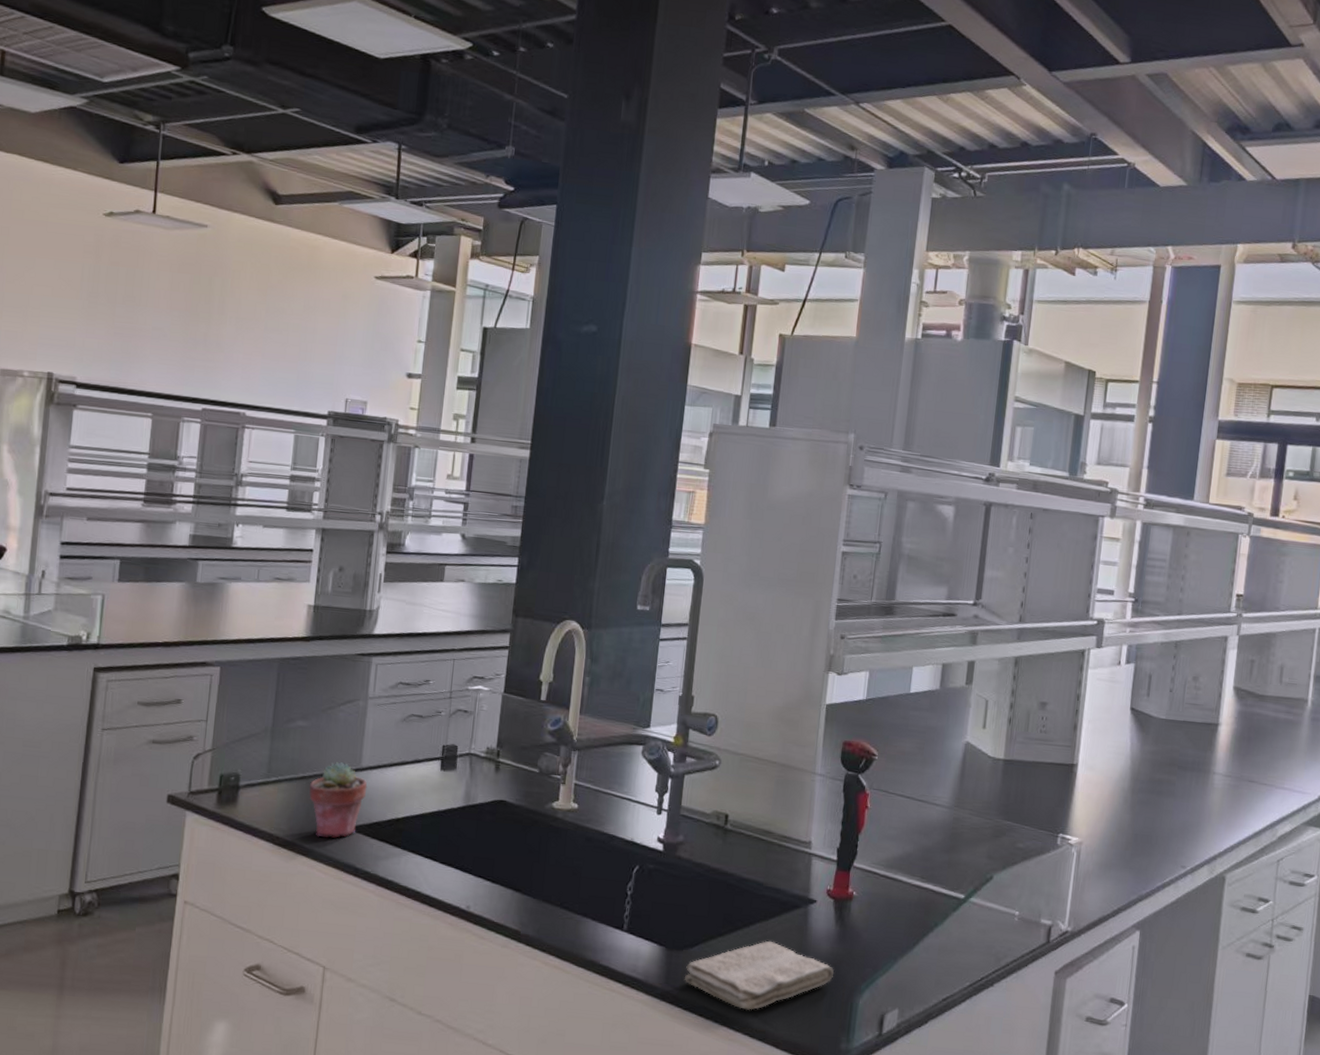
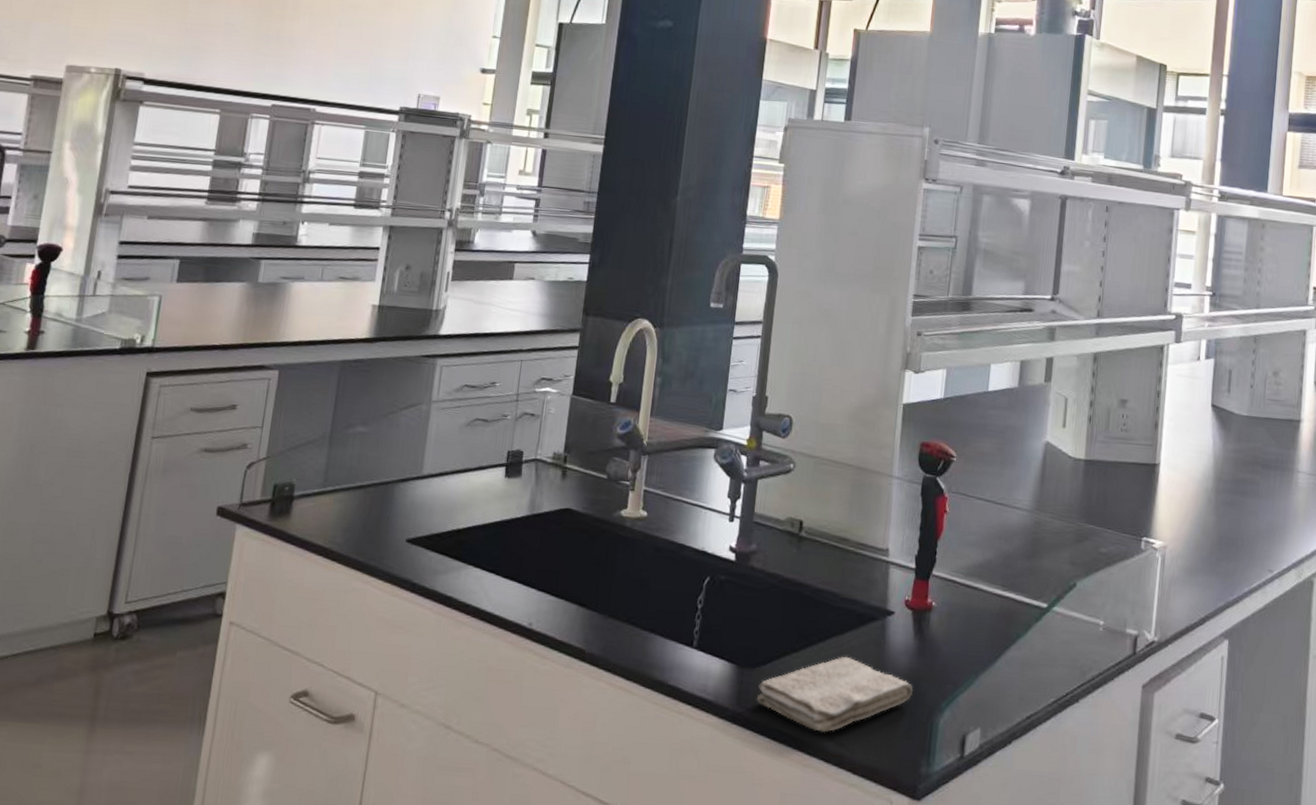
potted succulent: present [309,761,368,839] -> none [366,469,428,552]

